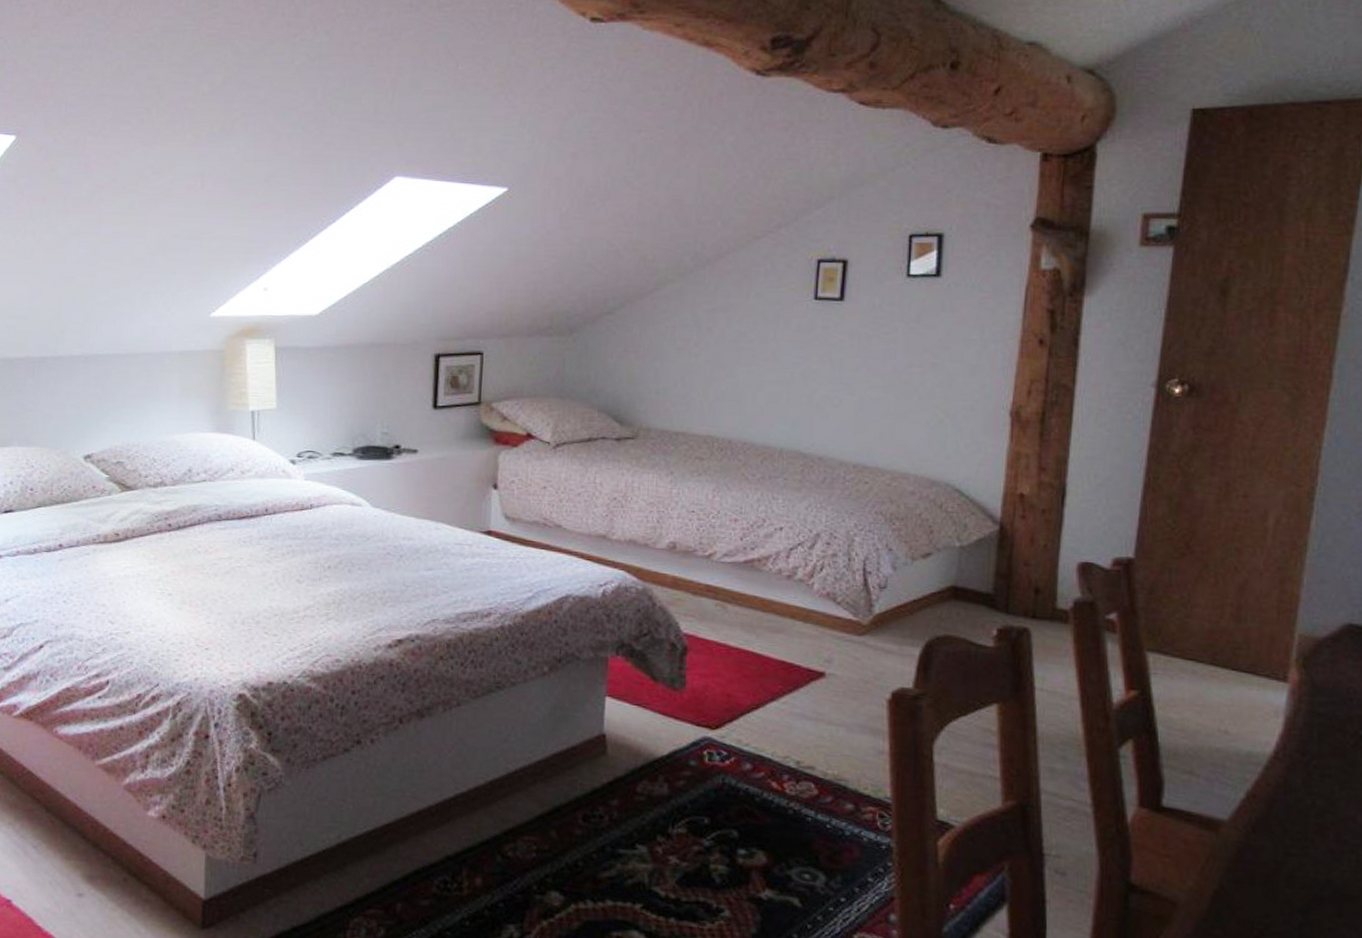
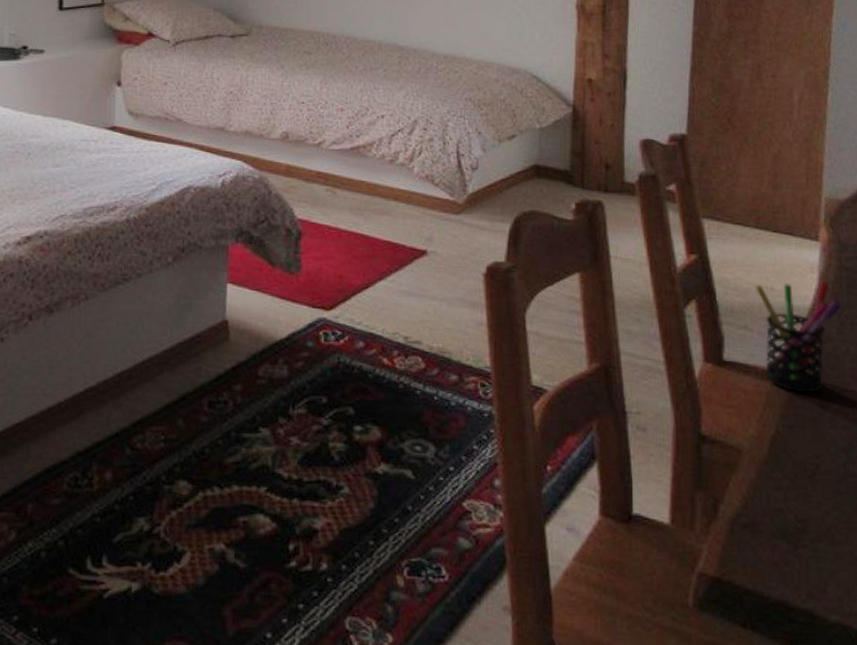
pen holder: none [1205,726,1310,848] -> present [754,281,842,393]

